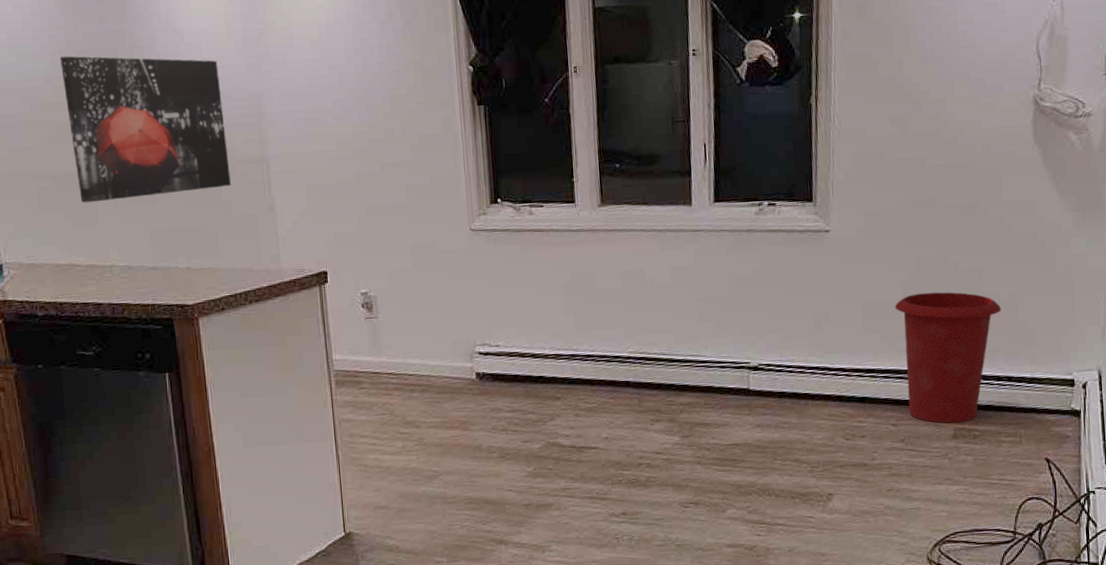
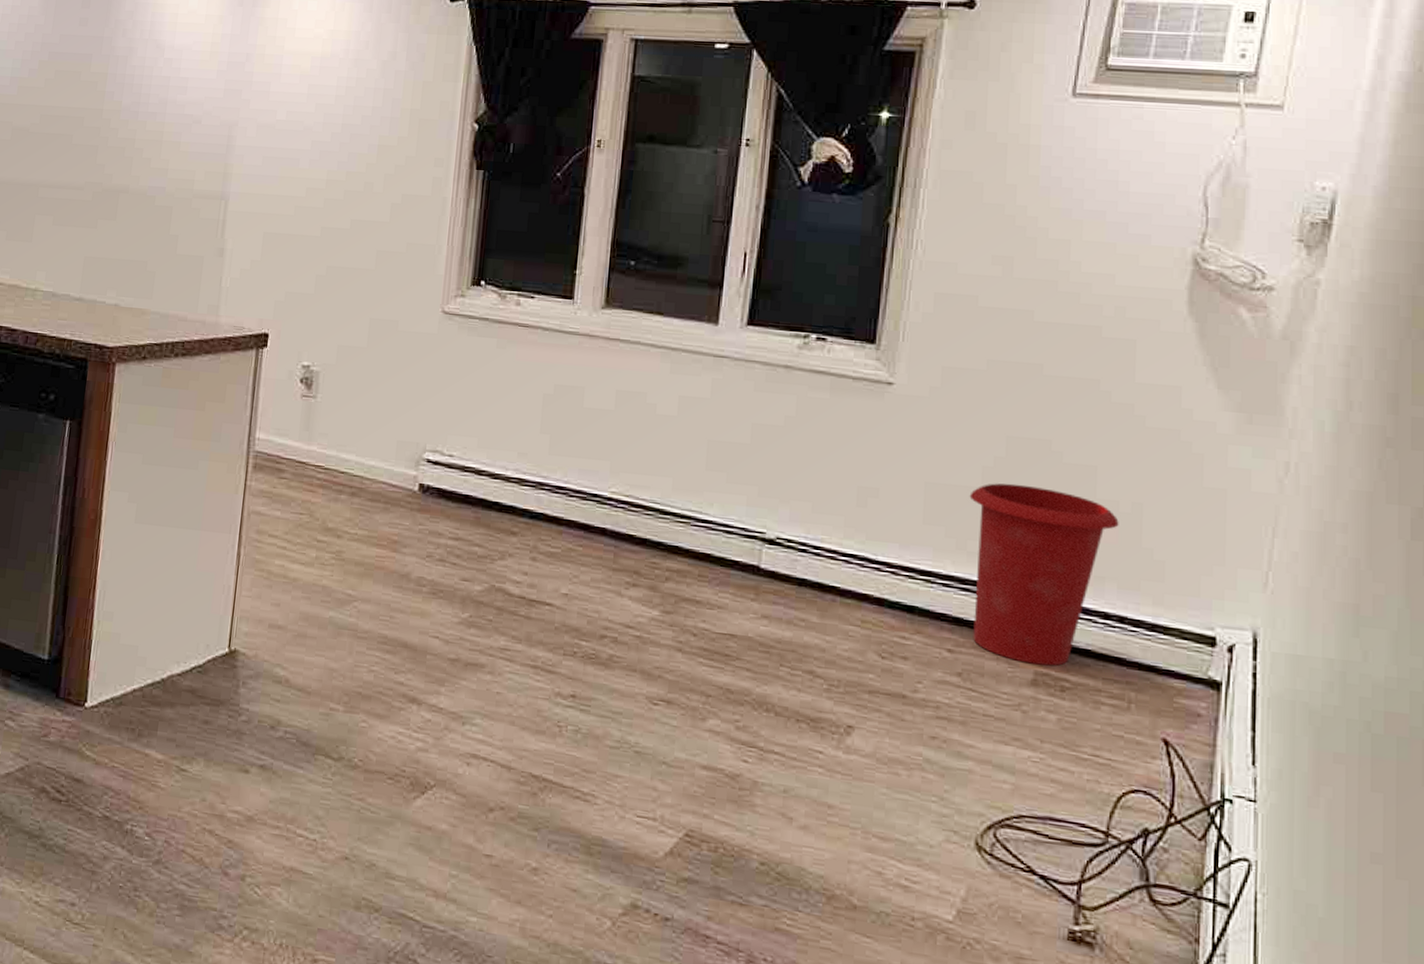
wall art: present [60,56,231,203] -> none [19,56,195,221]

